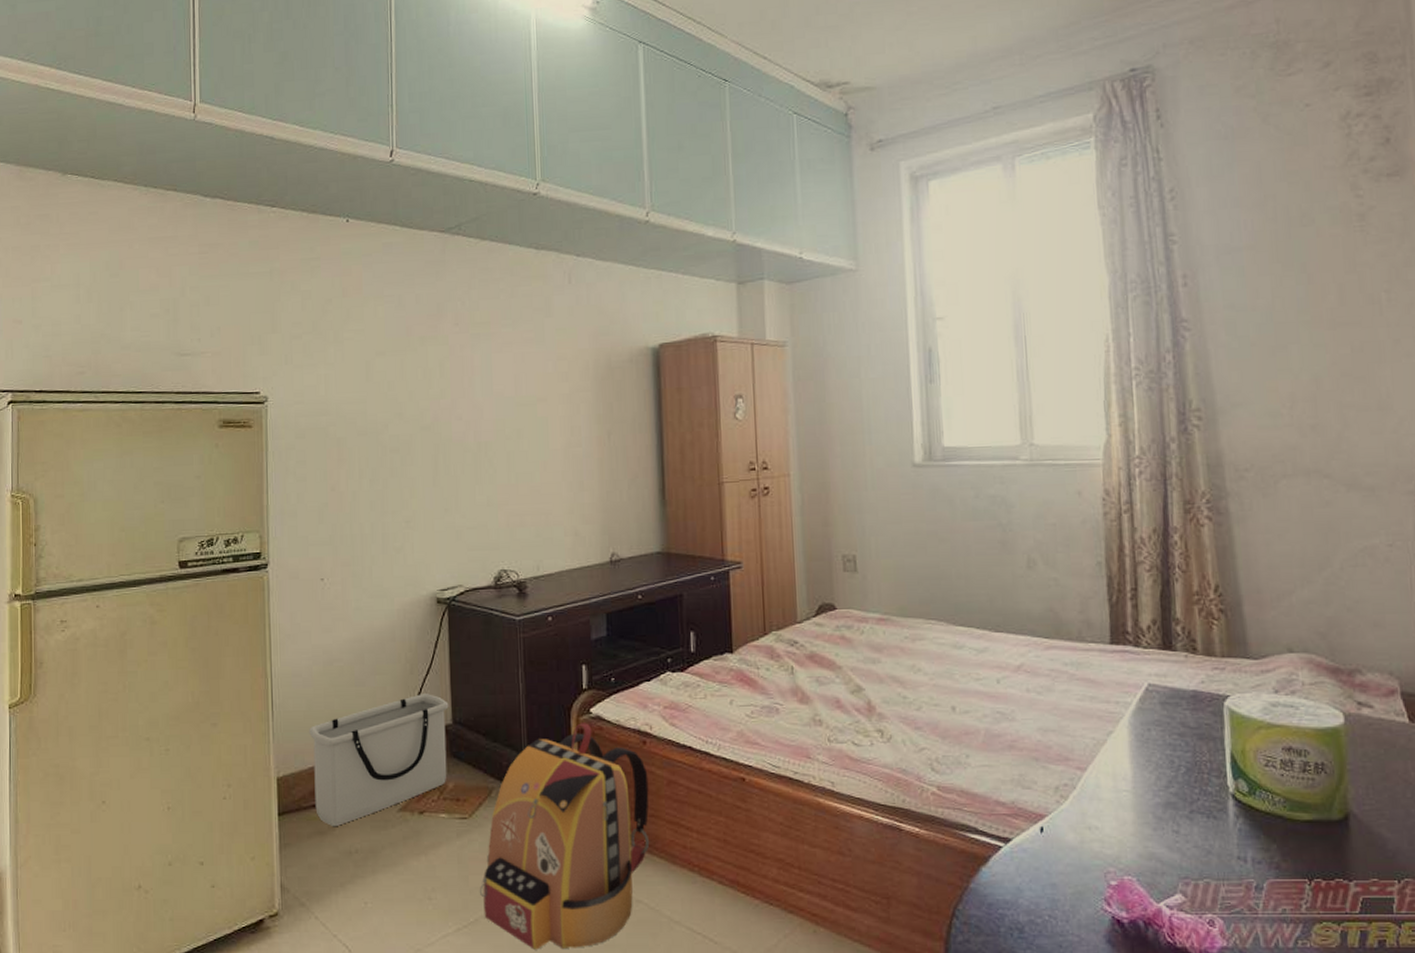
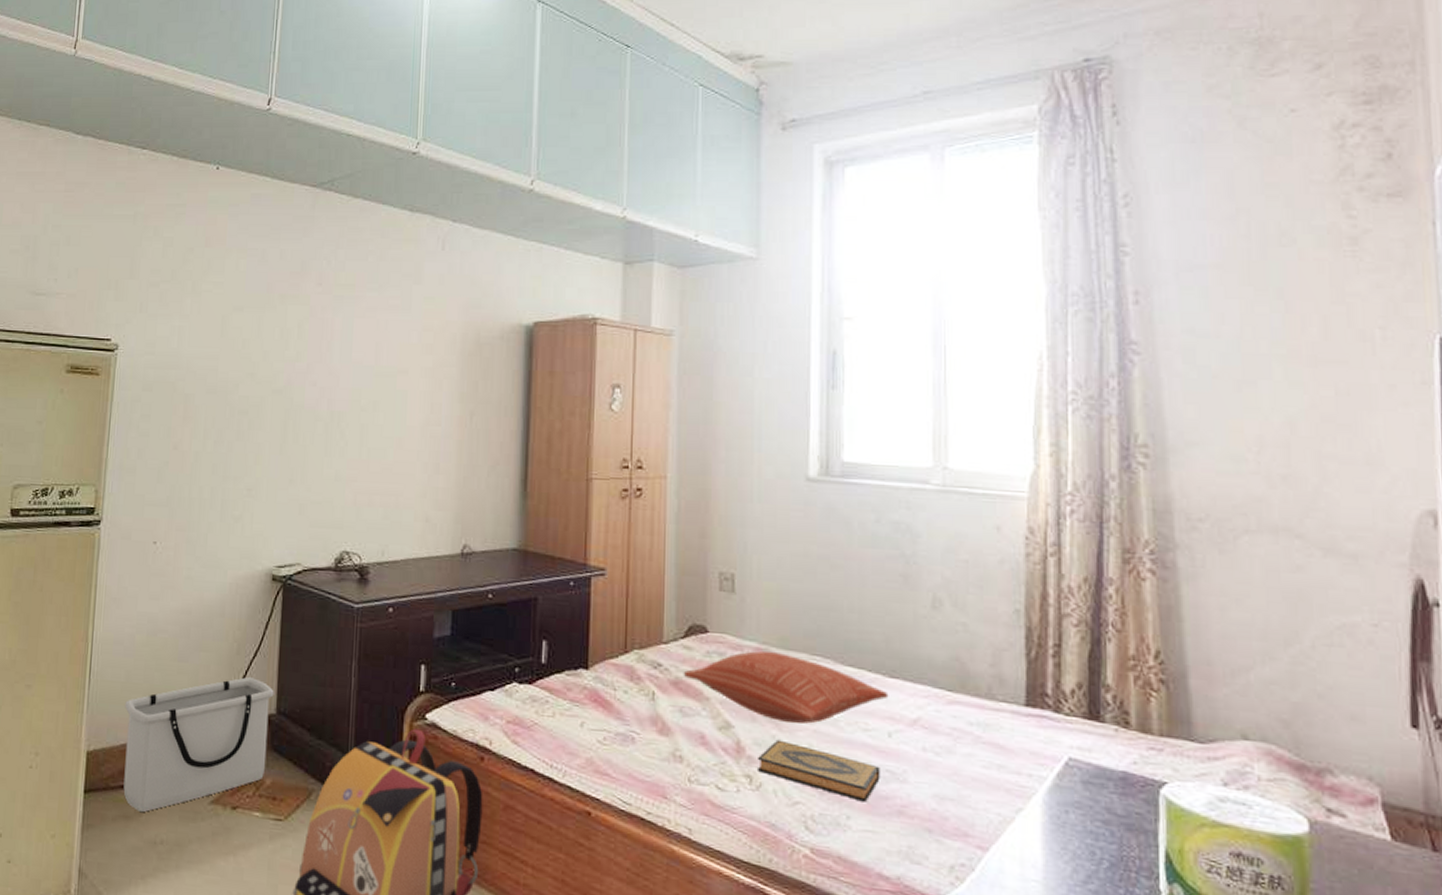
pillow: none [817,620,996,681] -> present [683,650,889,724]
hardback book: none [887,696,993,742] -> present [758,739,880,802]

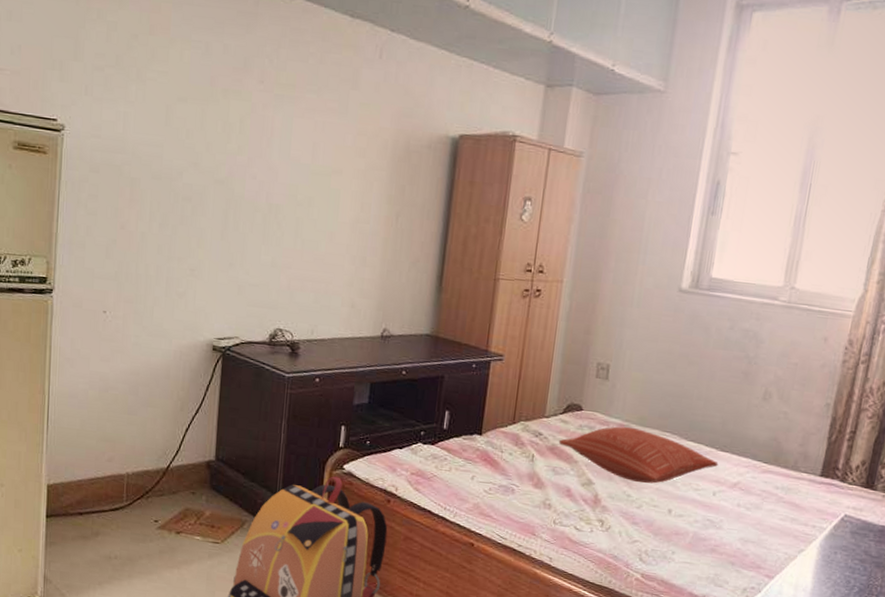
storage bin: present [123,677,274,813] -> none [80,430,214,534]
hardback book: present [758,739,880,802] -> none [609,494,703,542]

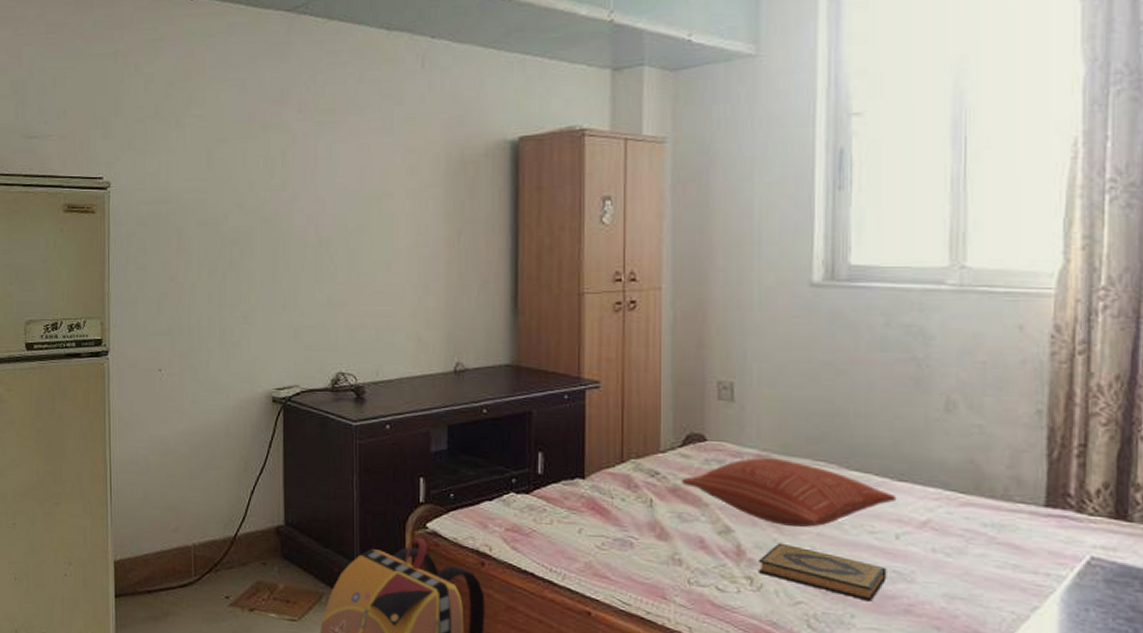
hardback book: none [609,494,703,542] -> present [759,543,887,602]

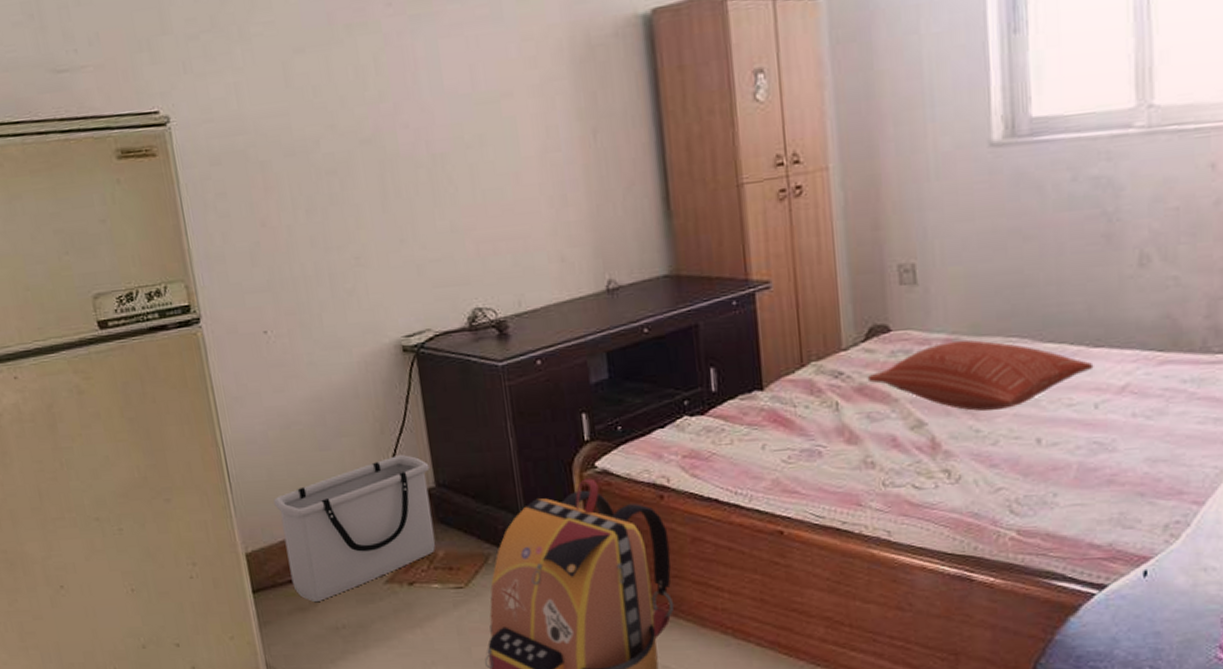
storage bin: none [145,492,282,615] -> present [273,455,436,603]
hardback book: present [759,543,887,602] -> none [955,429,1088,478]

